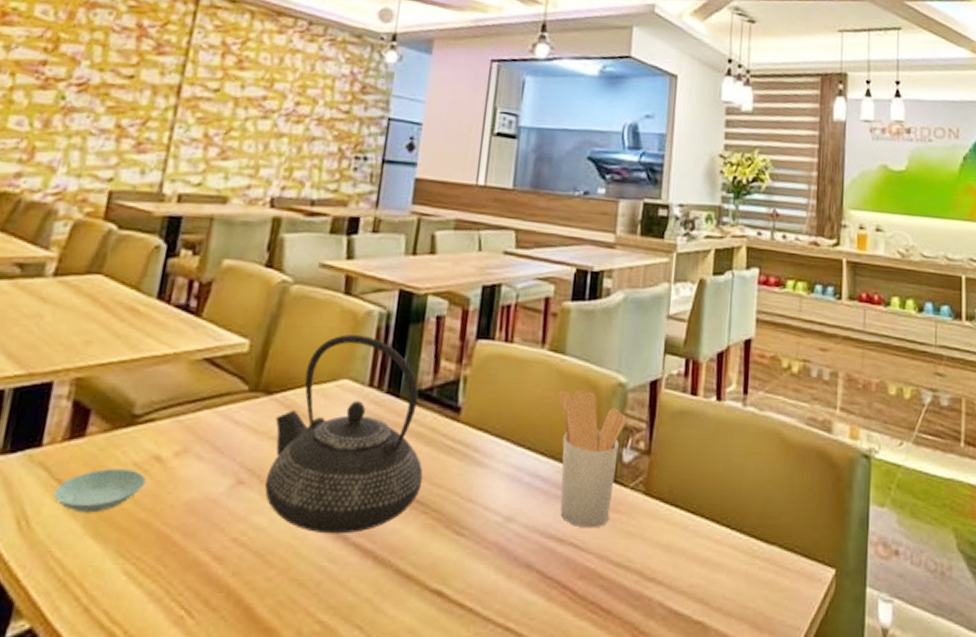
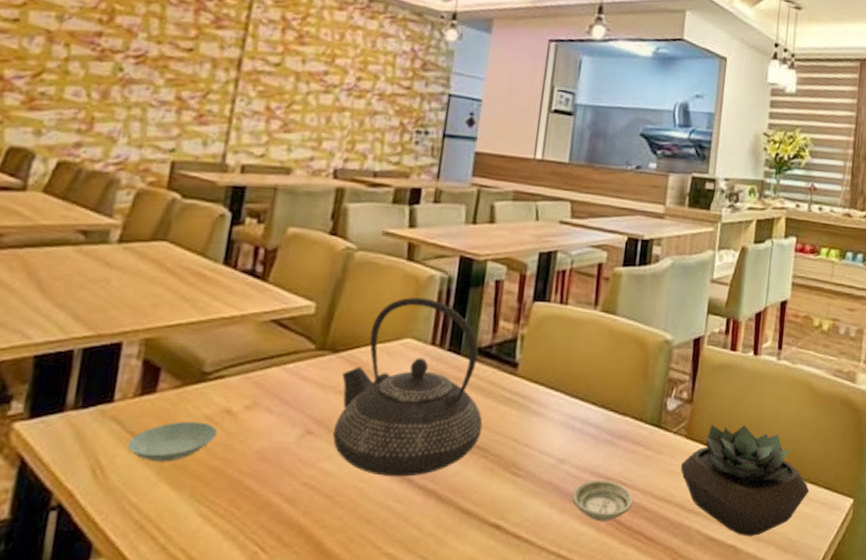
saucer: none [519,541,588,590] -> present [571,479,633,522]
utensil holder: present [557,389,627,528] -> none [608,346,672,468]
succulent plant: none [639,480,785,611] -> present [681,425,810,536]

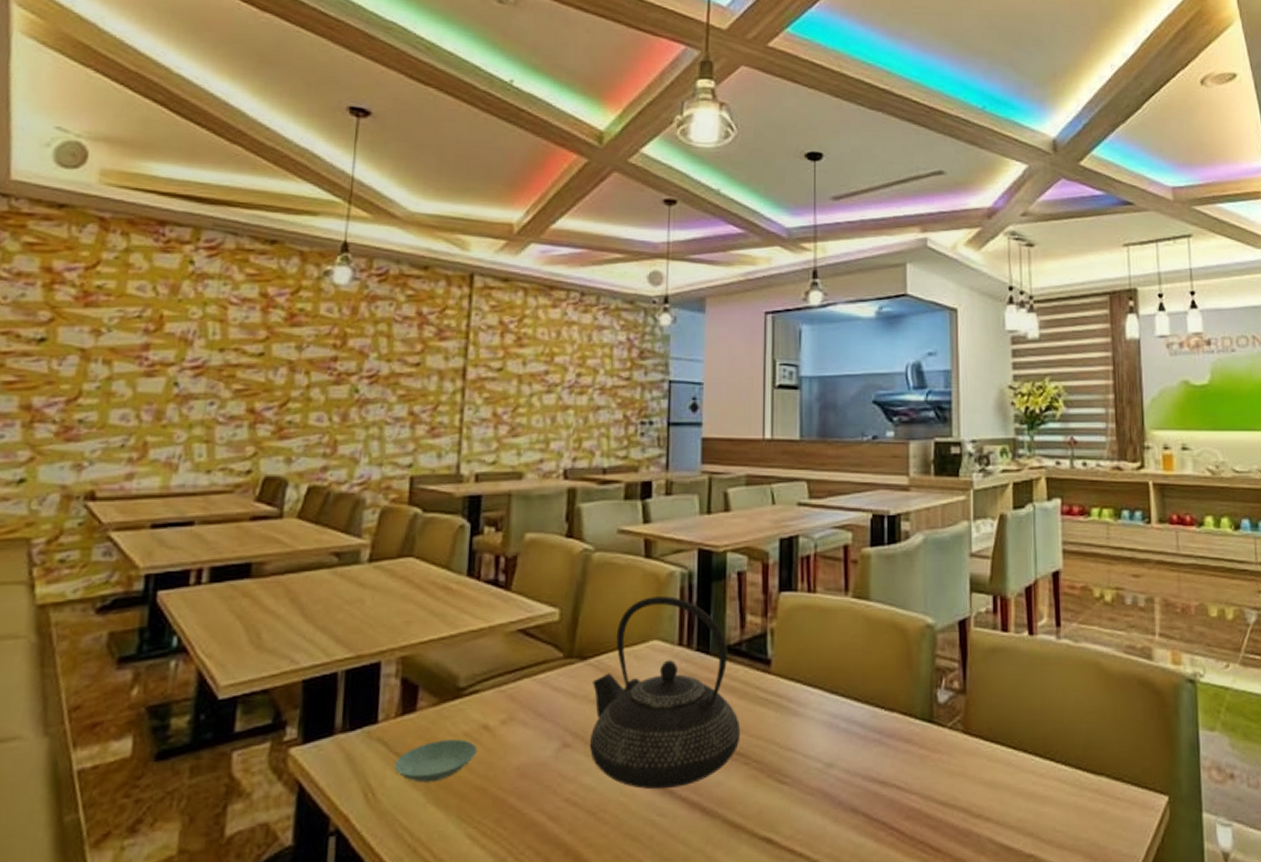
saucer: present [571,479,633,522] -> none [844,784,912,832]
succulent plant: present [681,425,810,536] -> none [962,715,1115,844]

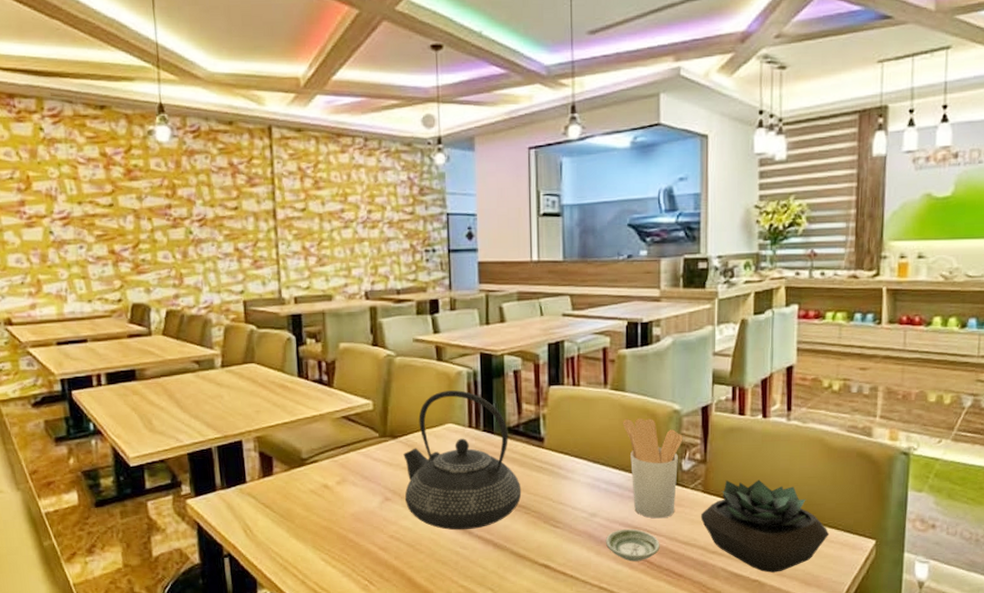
saucer: present [394,739,477,783] -> none [262,494,322,524]
saucer: none [844,784,912,832] -> present [605,528,660,562]
utensil holder: none [866,634,938,770] -> present [622,418,683,519]
succulent plant: none [962,715,1115,844] -> present [701,479,830,573]

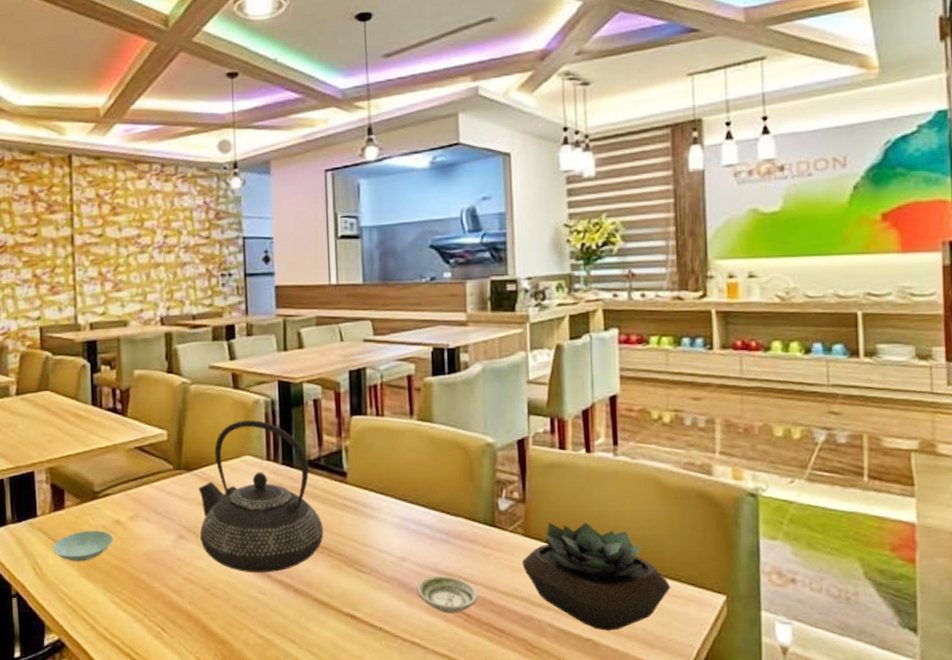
saucer: none [262,494,322,524] -> present [53,530,113,562]
utensil holder: present [622,418,683,519] -> none [431,451,498,565]

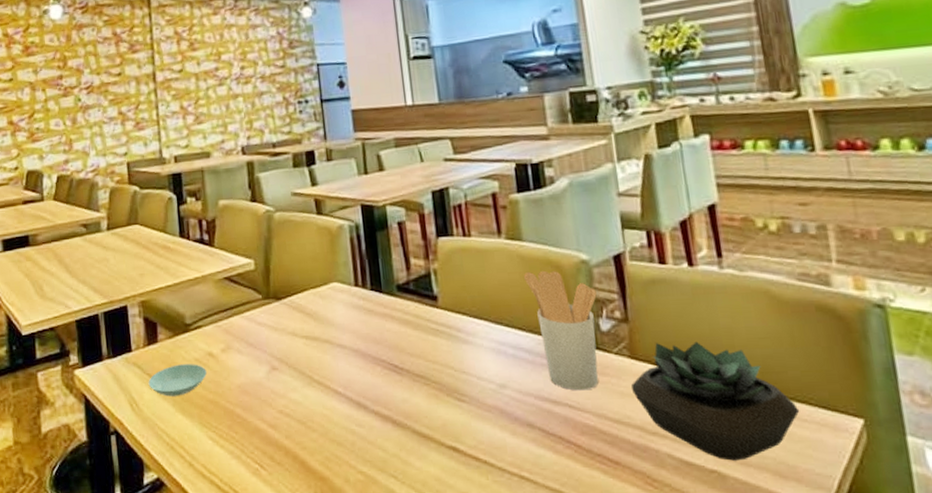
teapot: present [198,420,324,573] -> none [288,245,419,405]
saucer: present [416,575,478,614] -> none [520,403,587,444]
utensil holder: none [431,451,498,565] -> present [523,270,599,391]

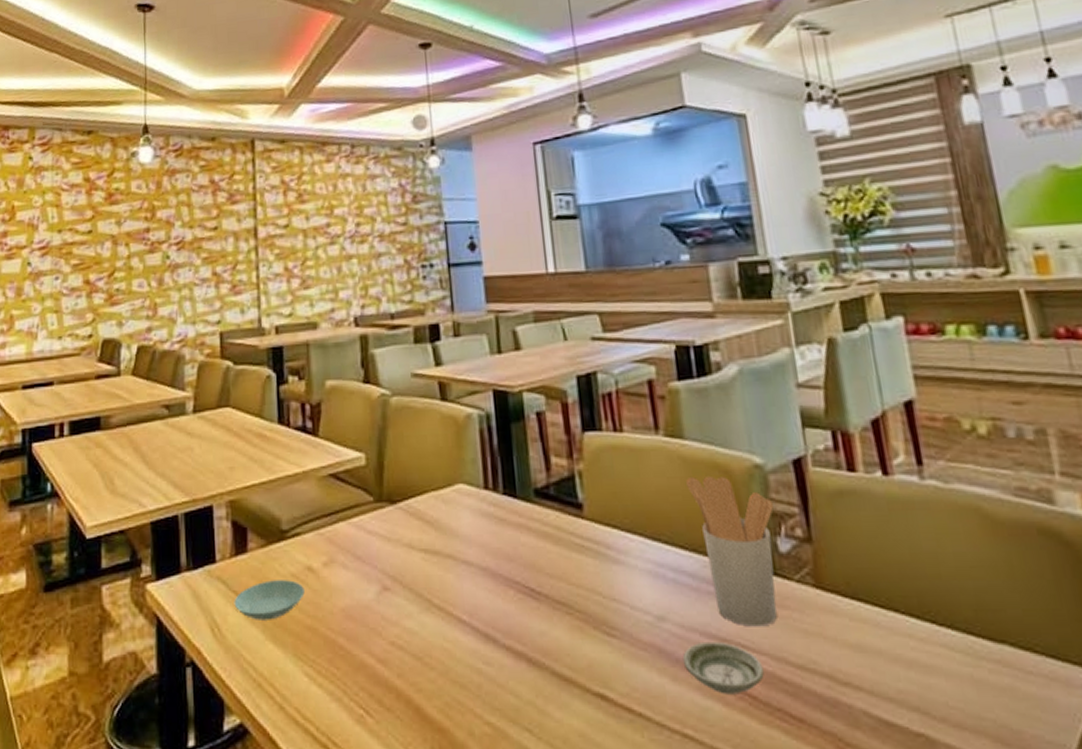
saucer: none [520,403,587,444] -> present [682,641,764,694]
succulent plant: present [631,341,800,461] -> none [817,569,1024,722]

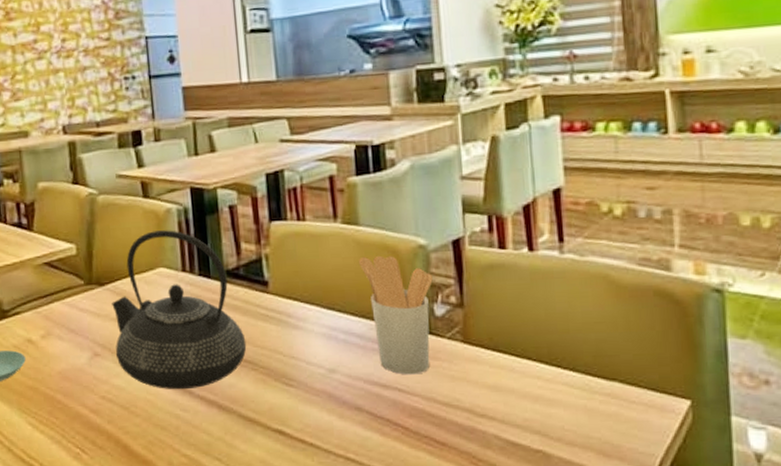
teapot: none [404,439,560,637] -> present [112,230,247,390]
saucer: present [682,641,764,694] -> none [348,387,416,427]

